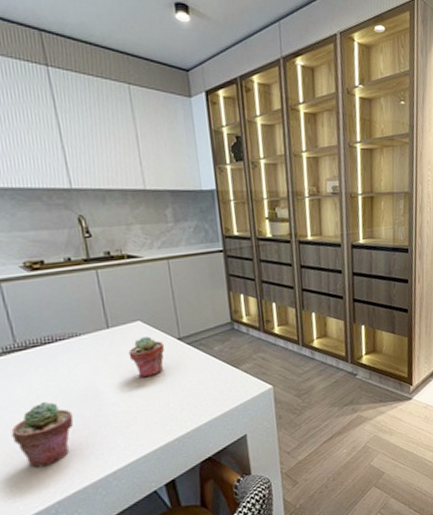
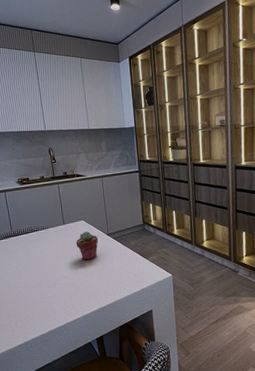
potted succulent: present [11,402,74,468] -> none [8,271,42,315]

